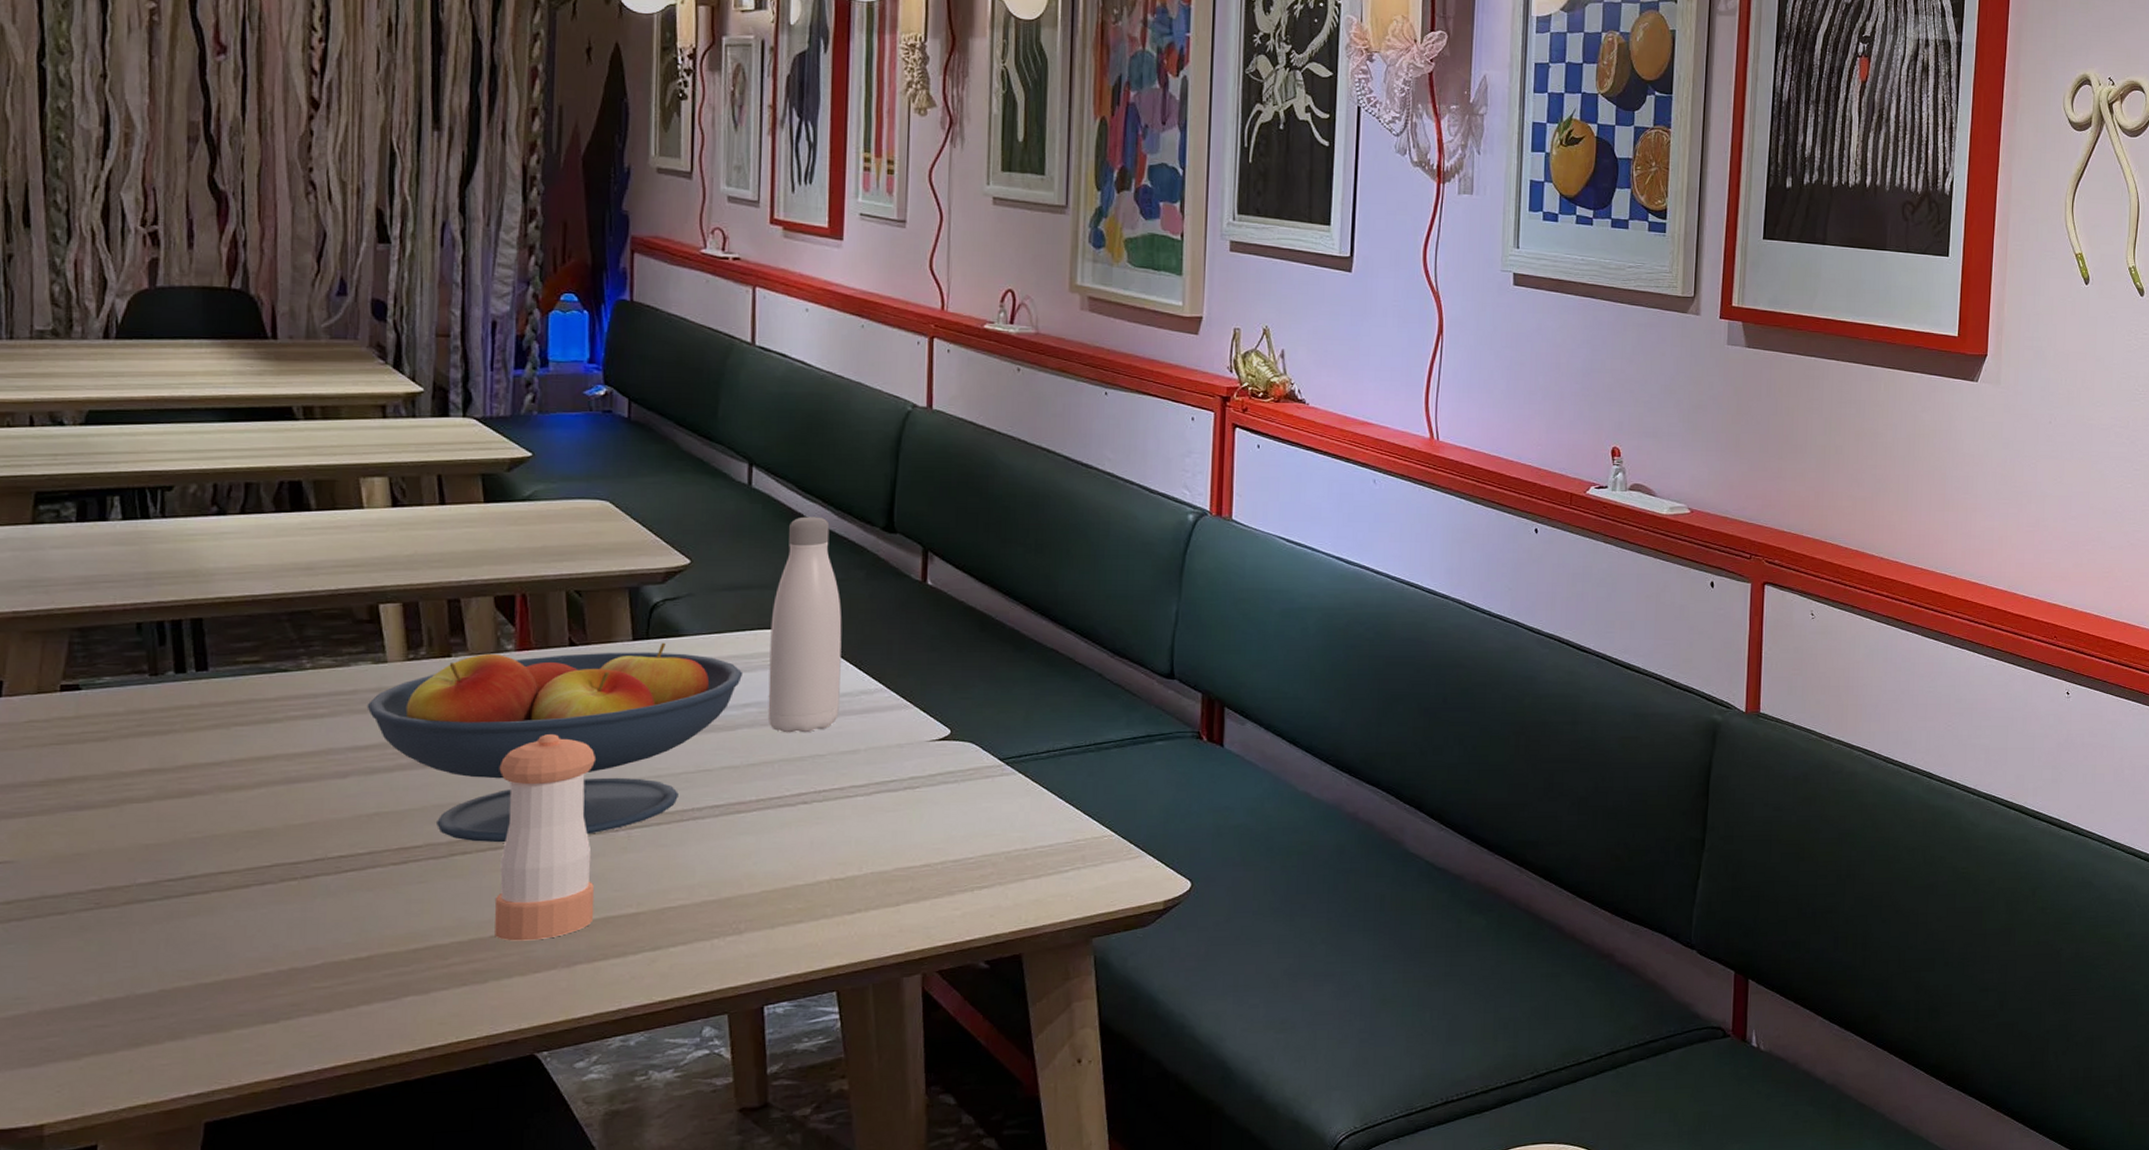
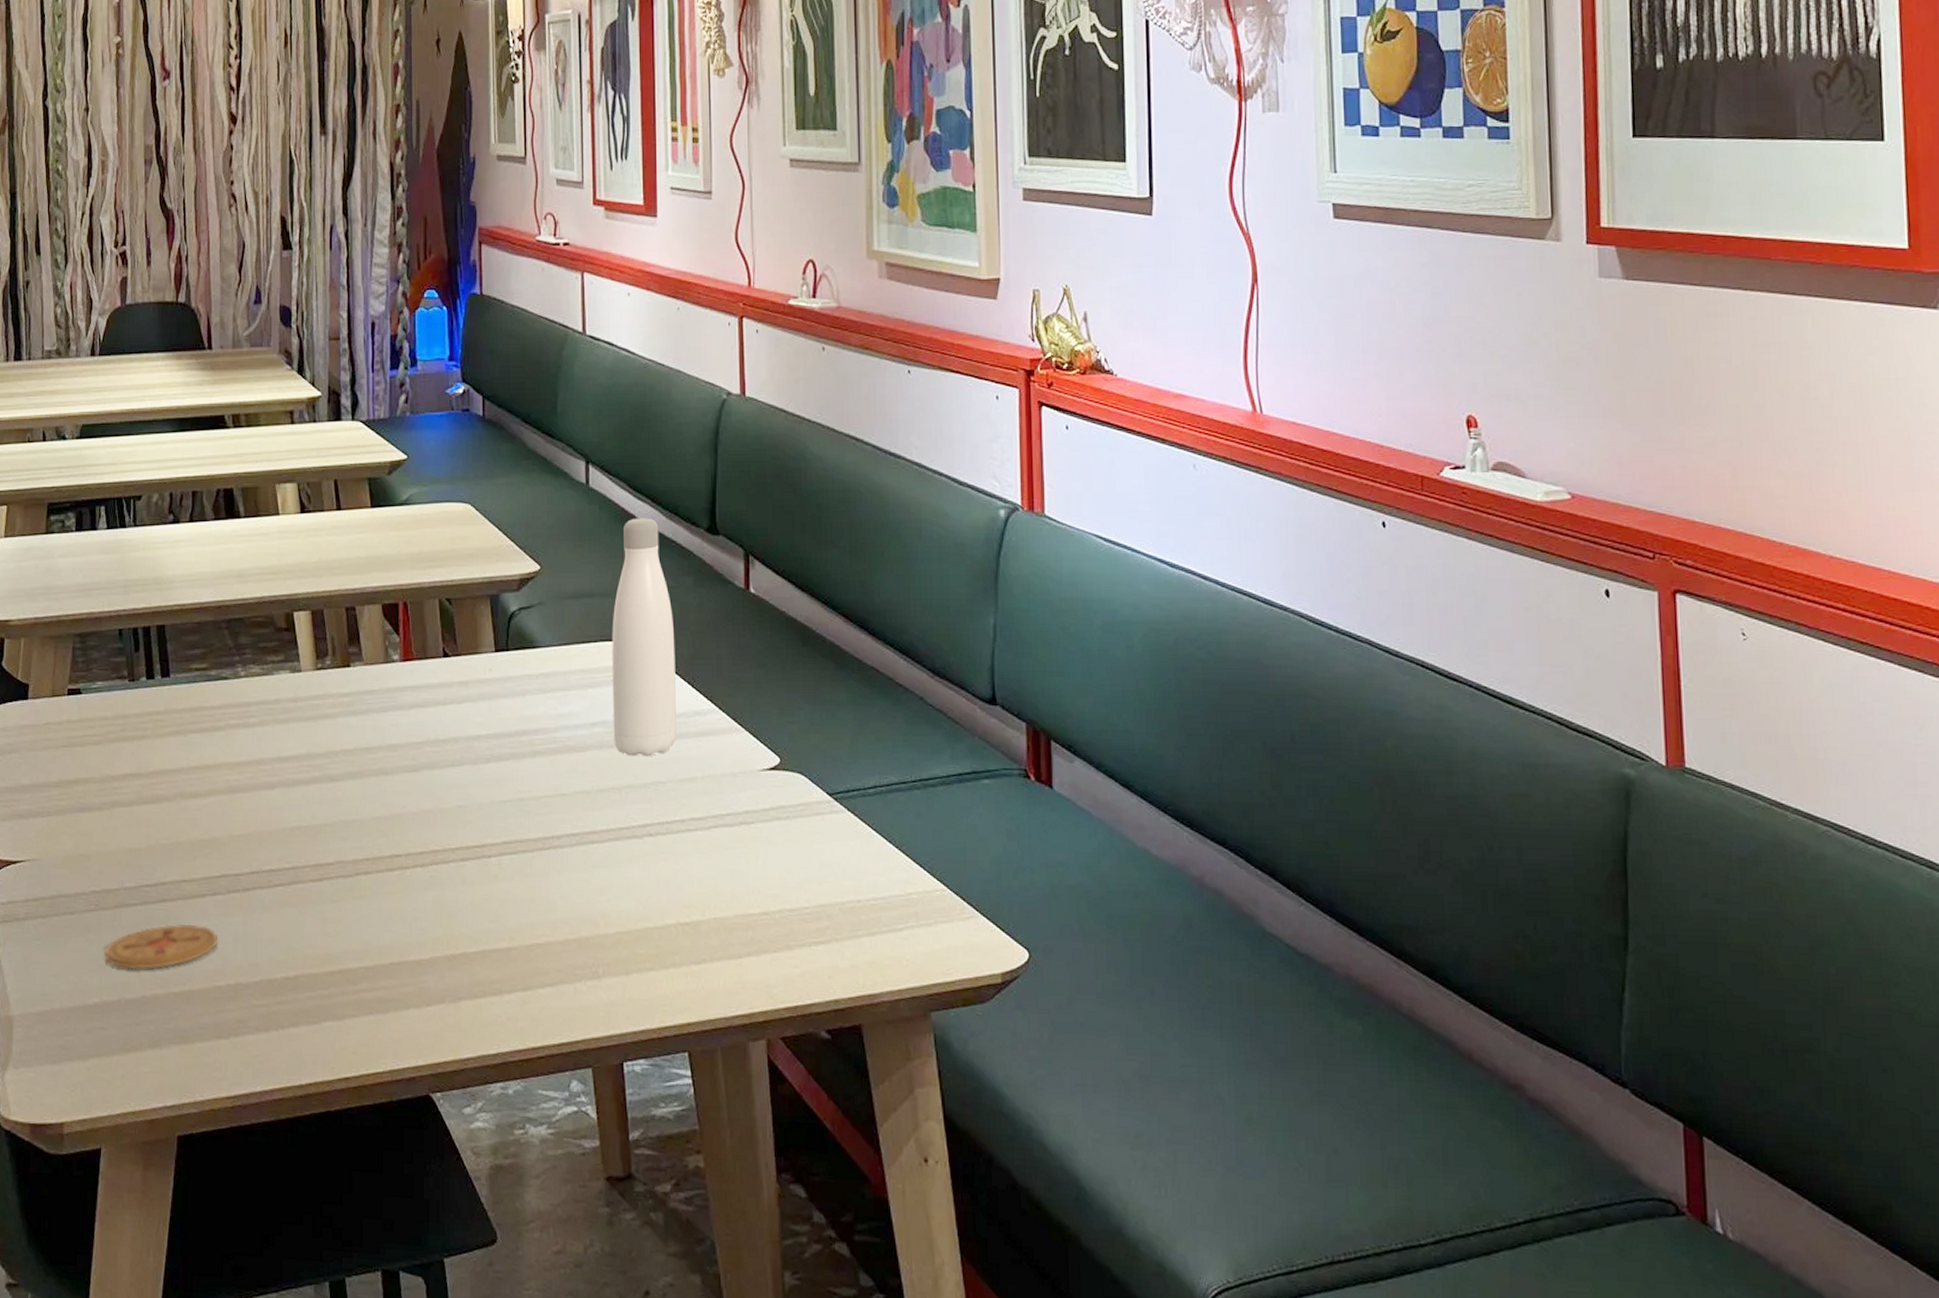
coaster: none [107,914,267,965] -> present [105,923,218,970]
fruit bowl: present [367,642,744,843] -> none [287,654,590,864]
pepper shaker: present [495,734,597,941] -> none [391,750,474,971]

